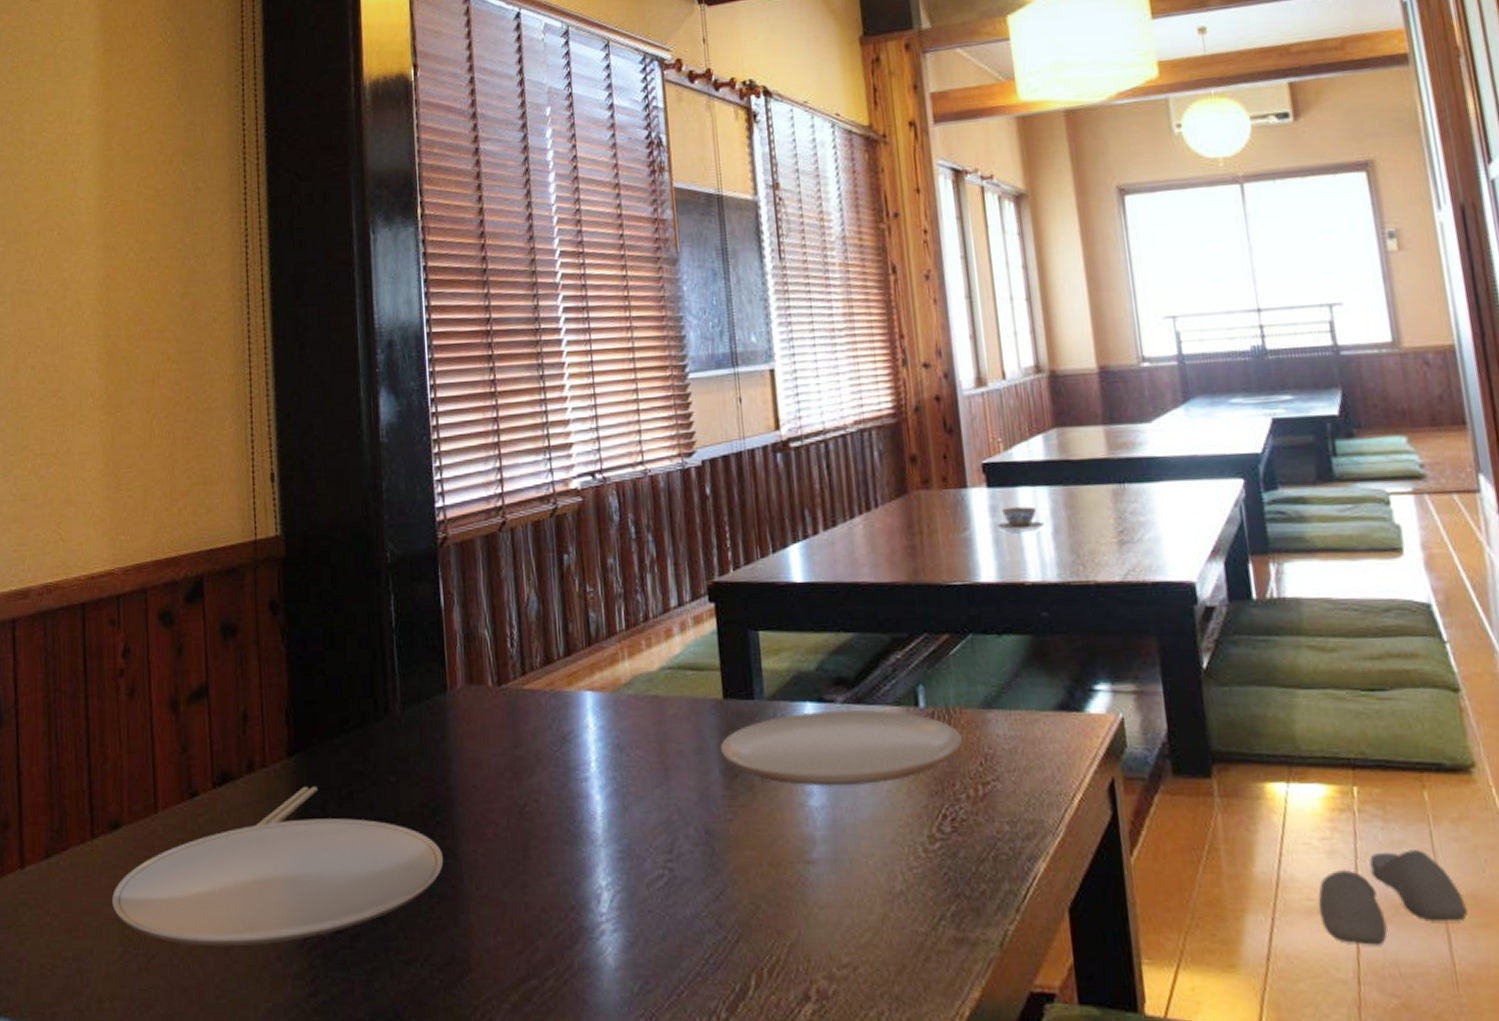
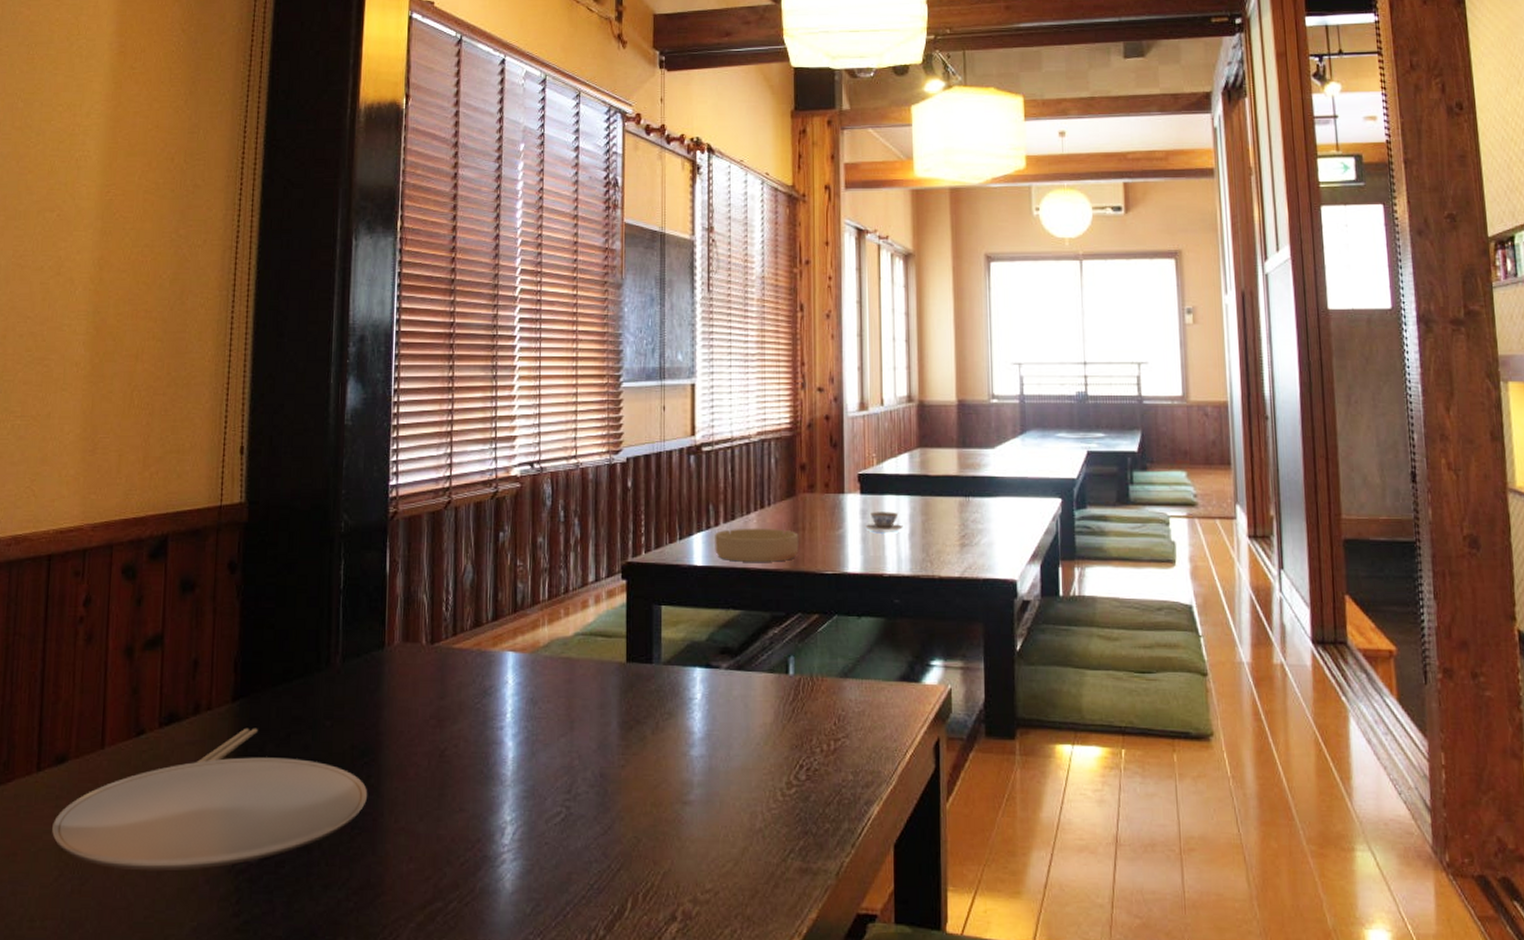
plate: present [720,710,962,786] -> none [619,676,821,739]
ashtray: none [814,534,918,576] -> present [715,528,799,562]
slippers: present [1318,850,1467,946] -> none [1087,801,1197,877]

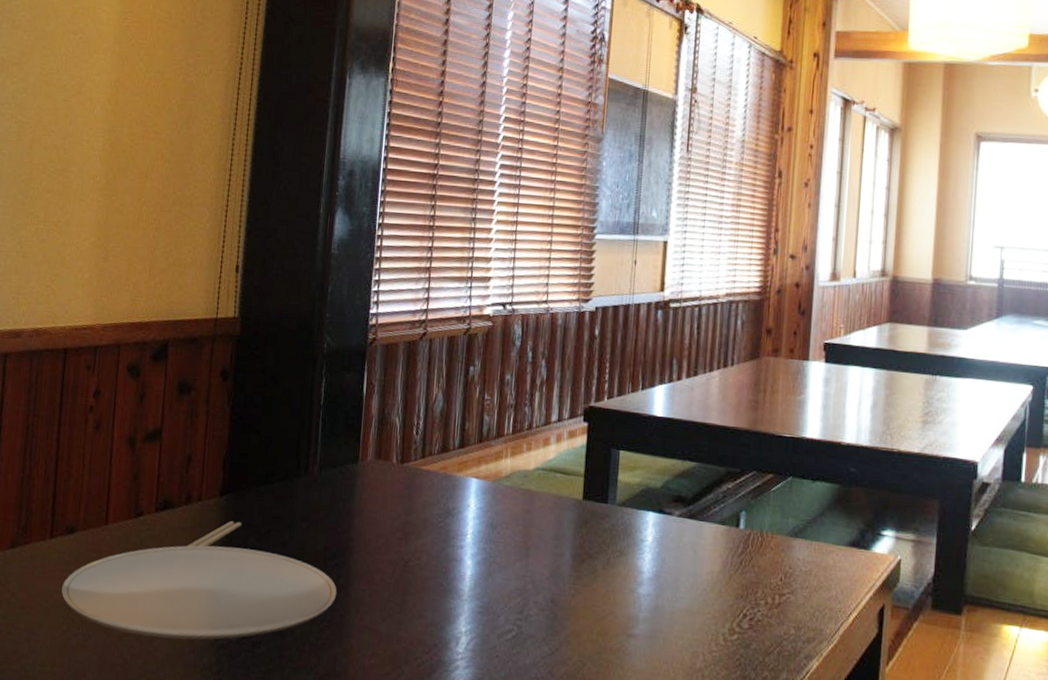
ashtray: present [715,528,799,562] -> none [675,384,760,420]
teacup: present [865,512,903,534] -> none [827,381,866,404]

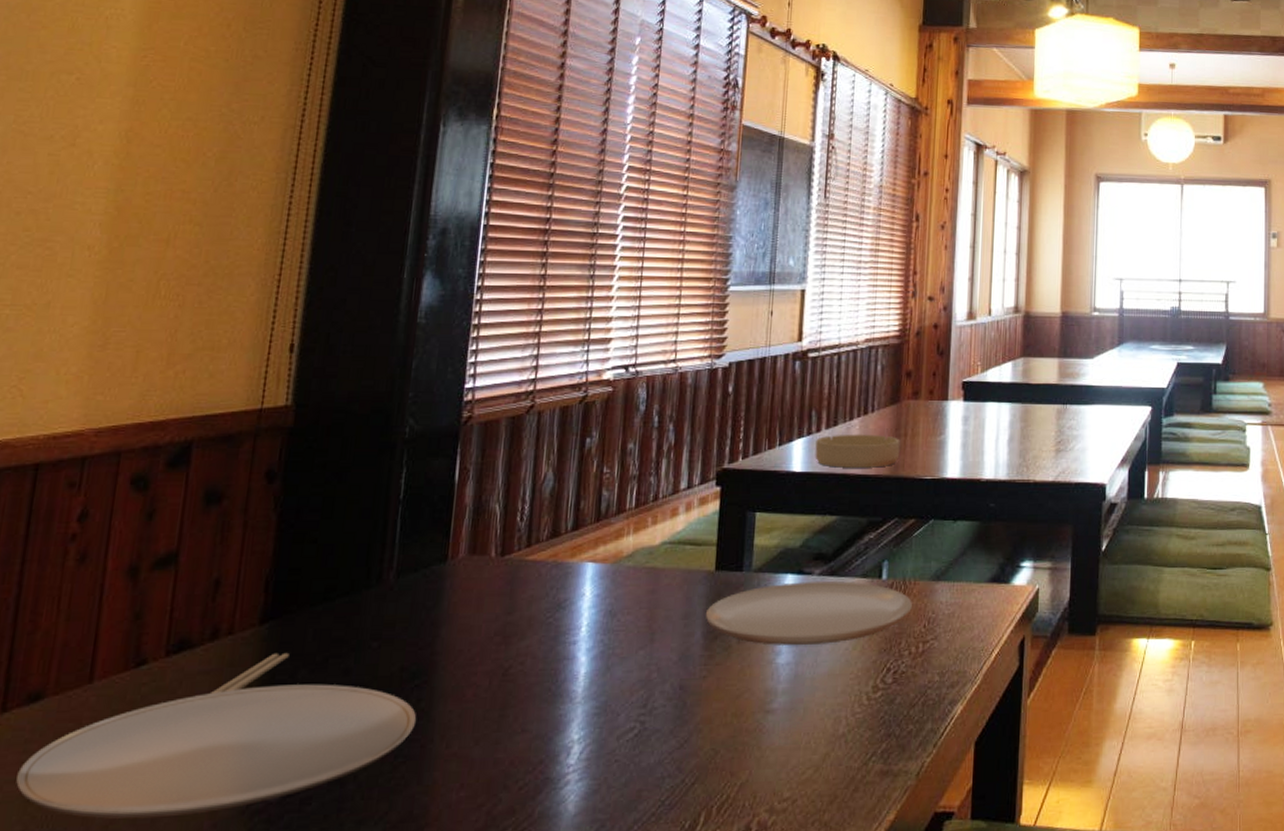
plate: none [573,520,769,583] -> present [705,581,912,646]
ashtray: none [675,384,760,420] -> present [815,434,900,468]

